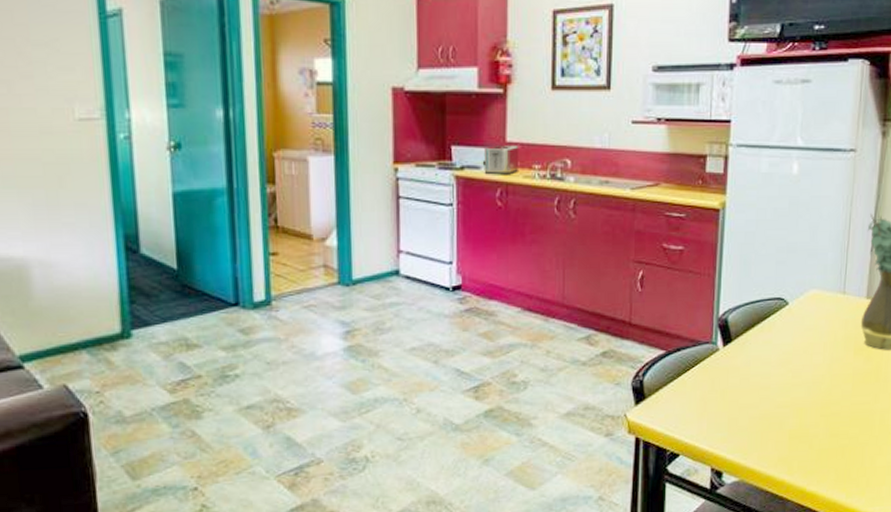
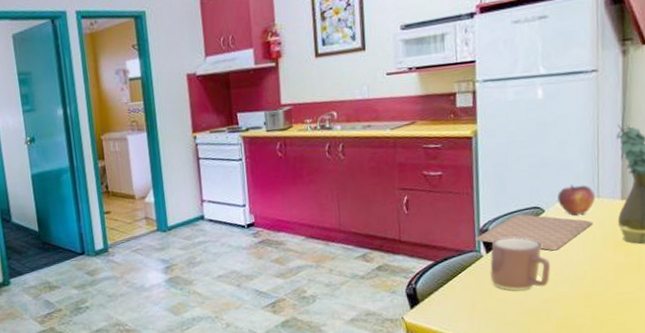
placemat: none [712,305,836,350] -> present [475,214,593,251]
mug: none [725,330,789,393] -> present [490,237,551,291]
fruit: none [803,275,841,310] -> present [558,184,595,215]

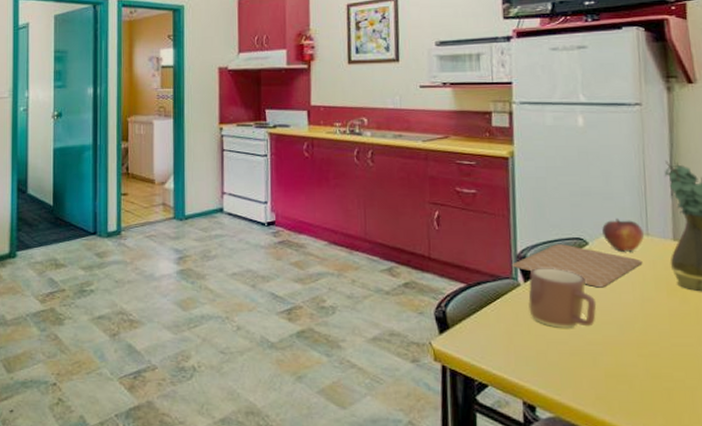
toaster: present [263,106,294,133] -> none [291,108,323,132]

